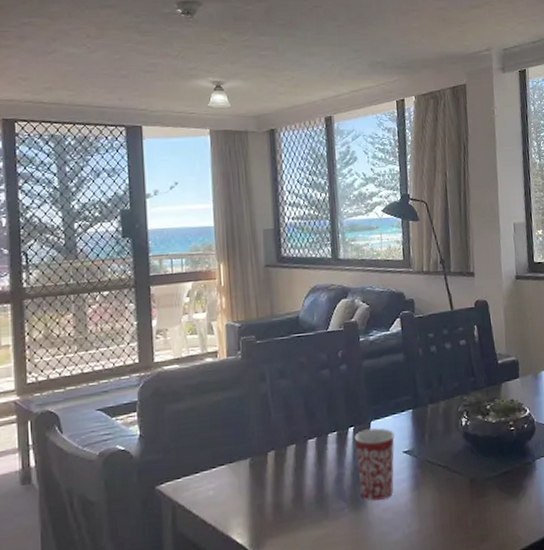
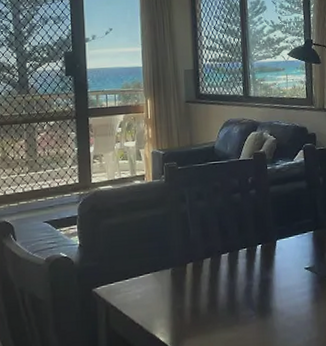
mug: present [354,428,396,501] -> none [261,246,298,310]

